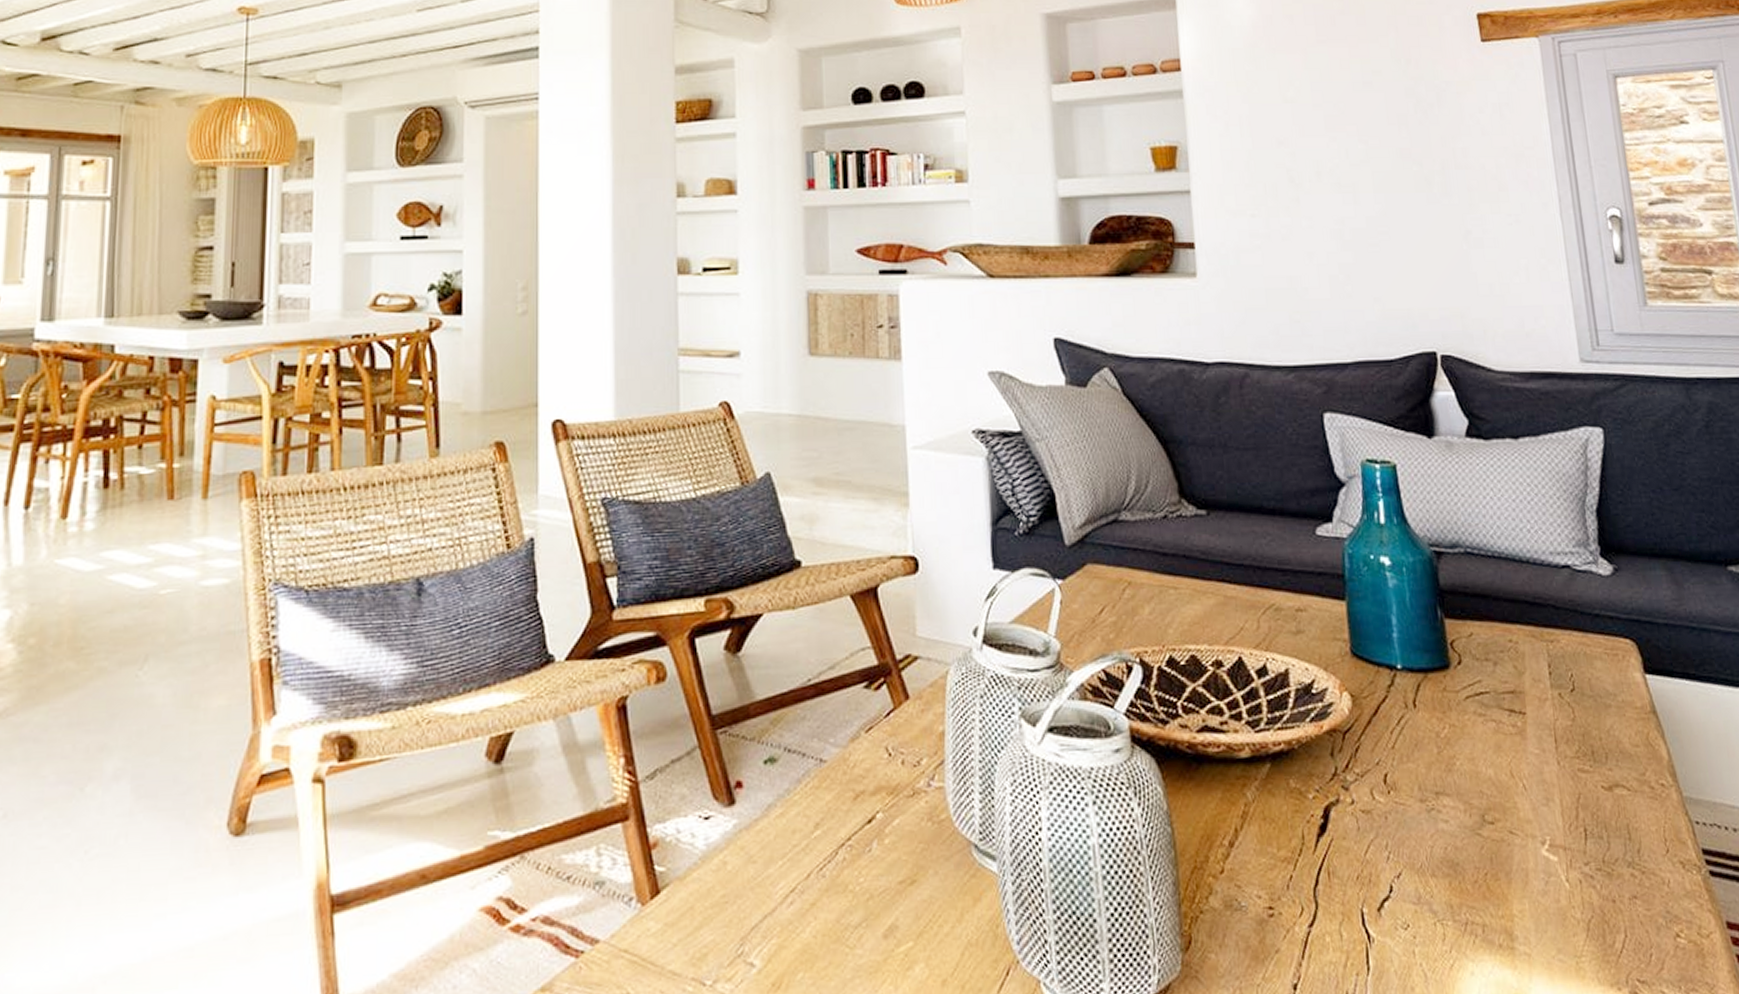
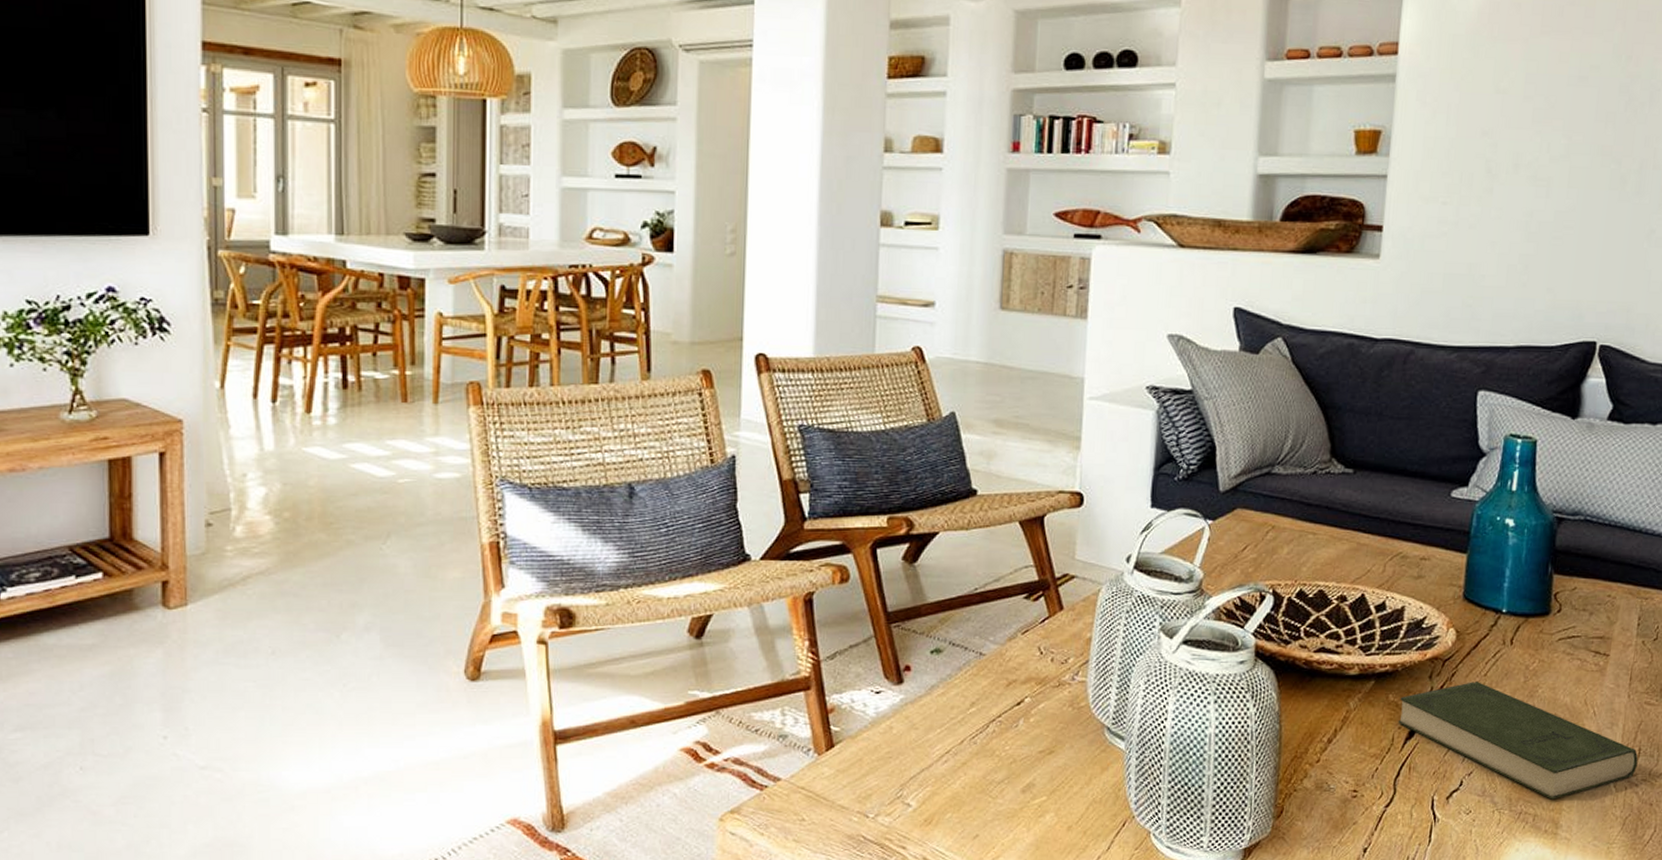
book: none [1302,756,1588,903] -> present [1398,682,1638,800]

